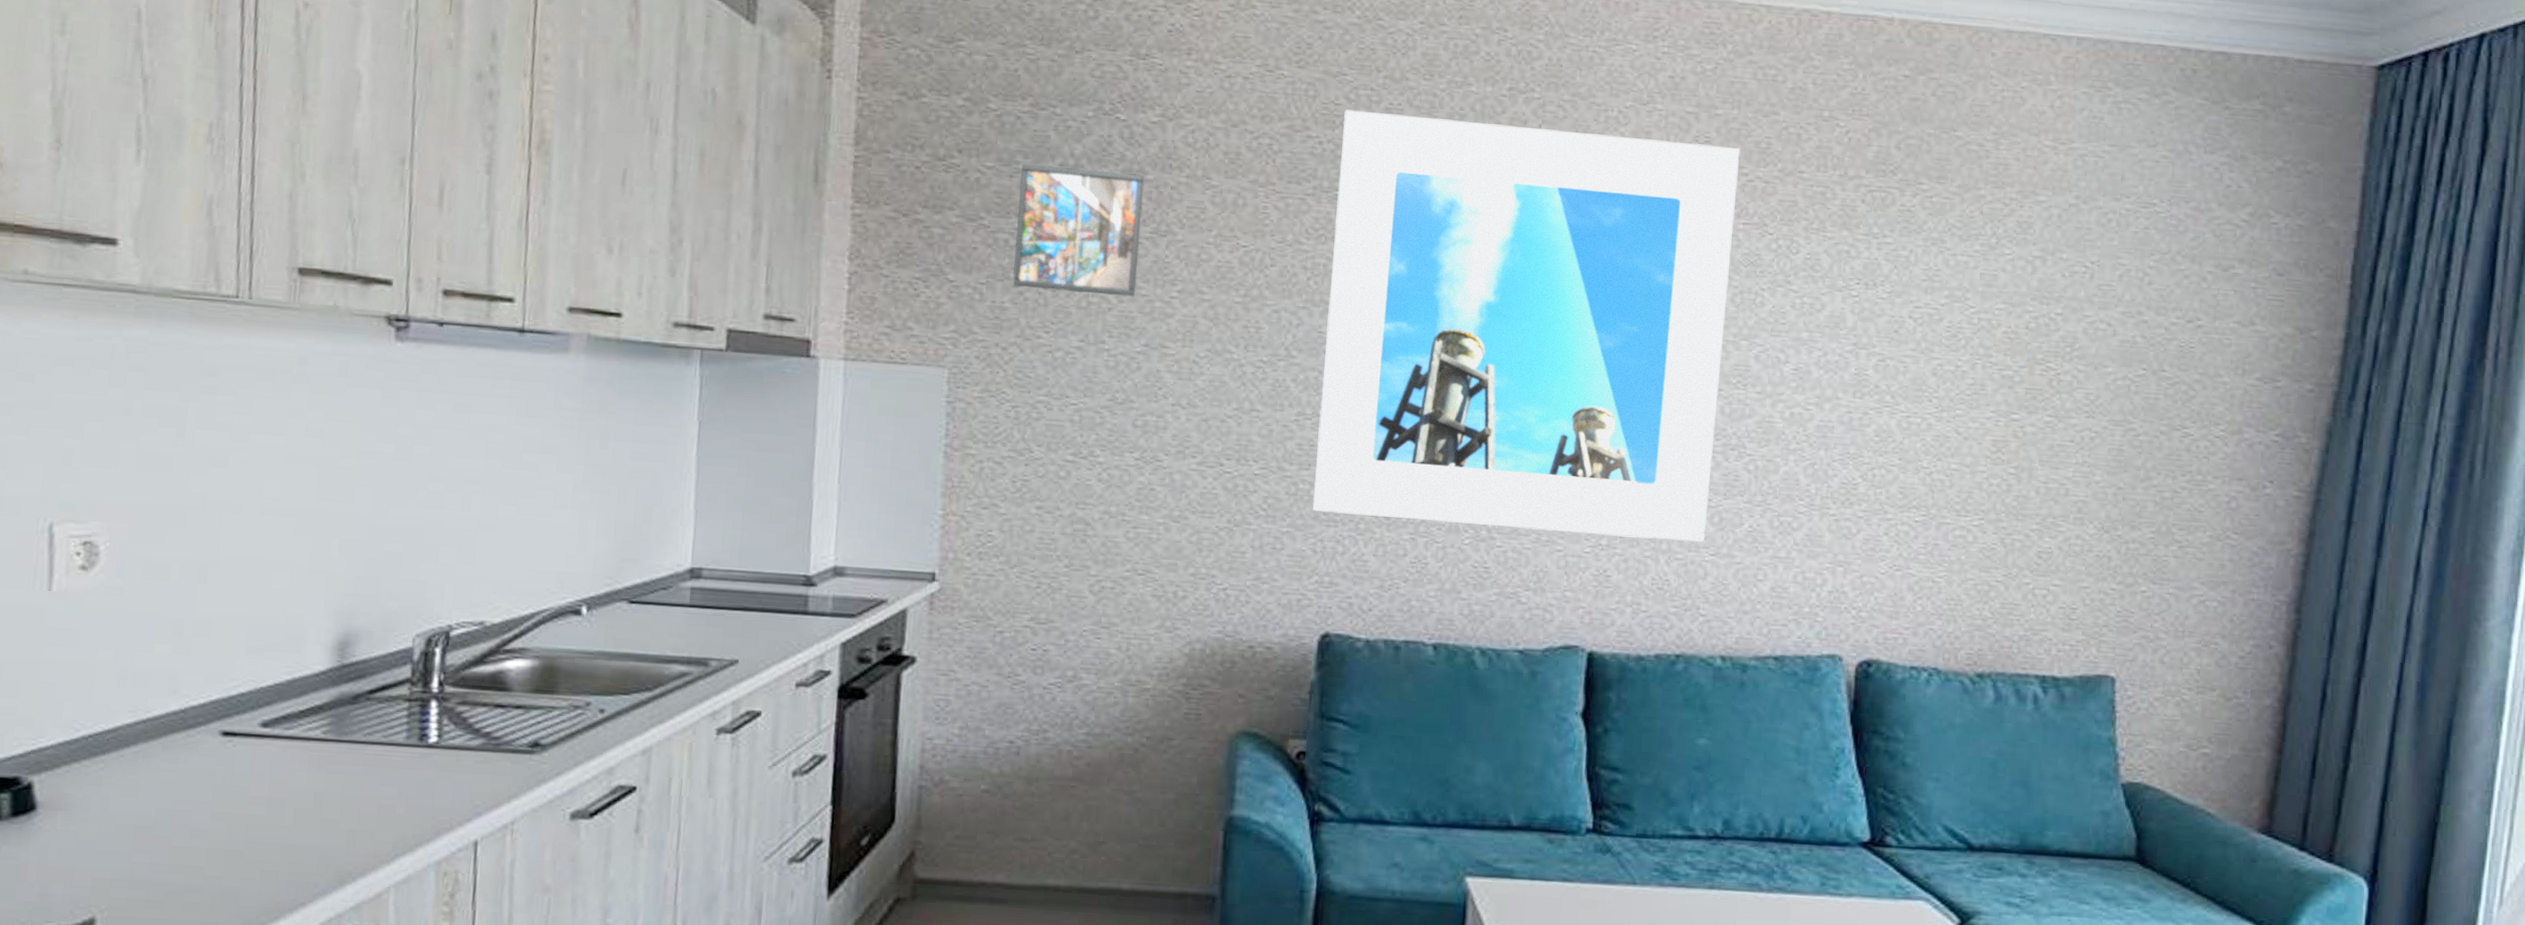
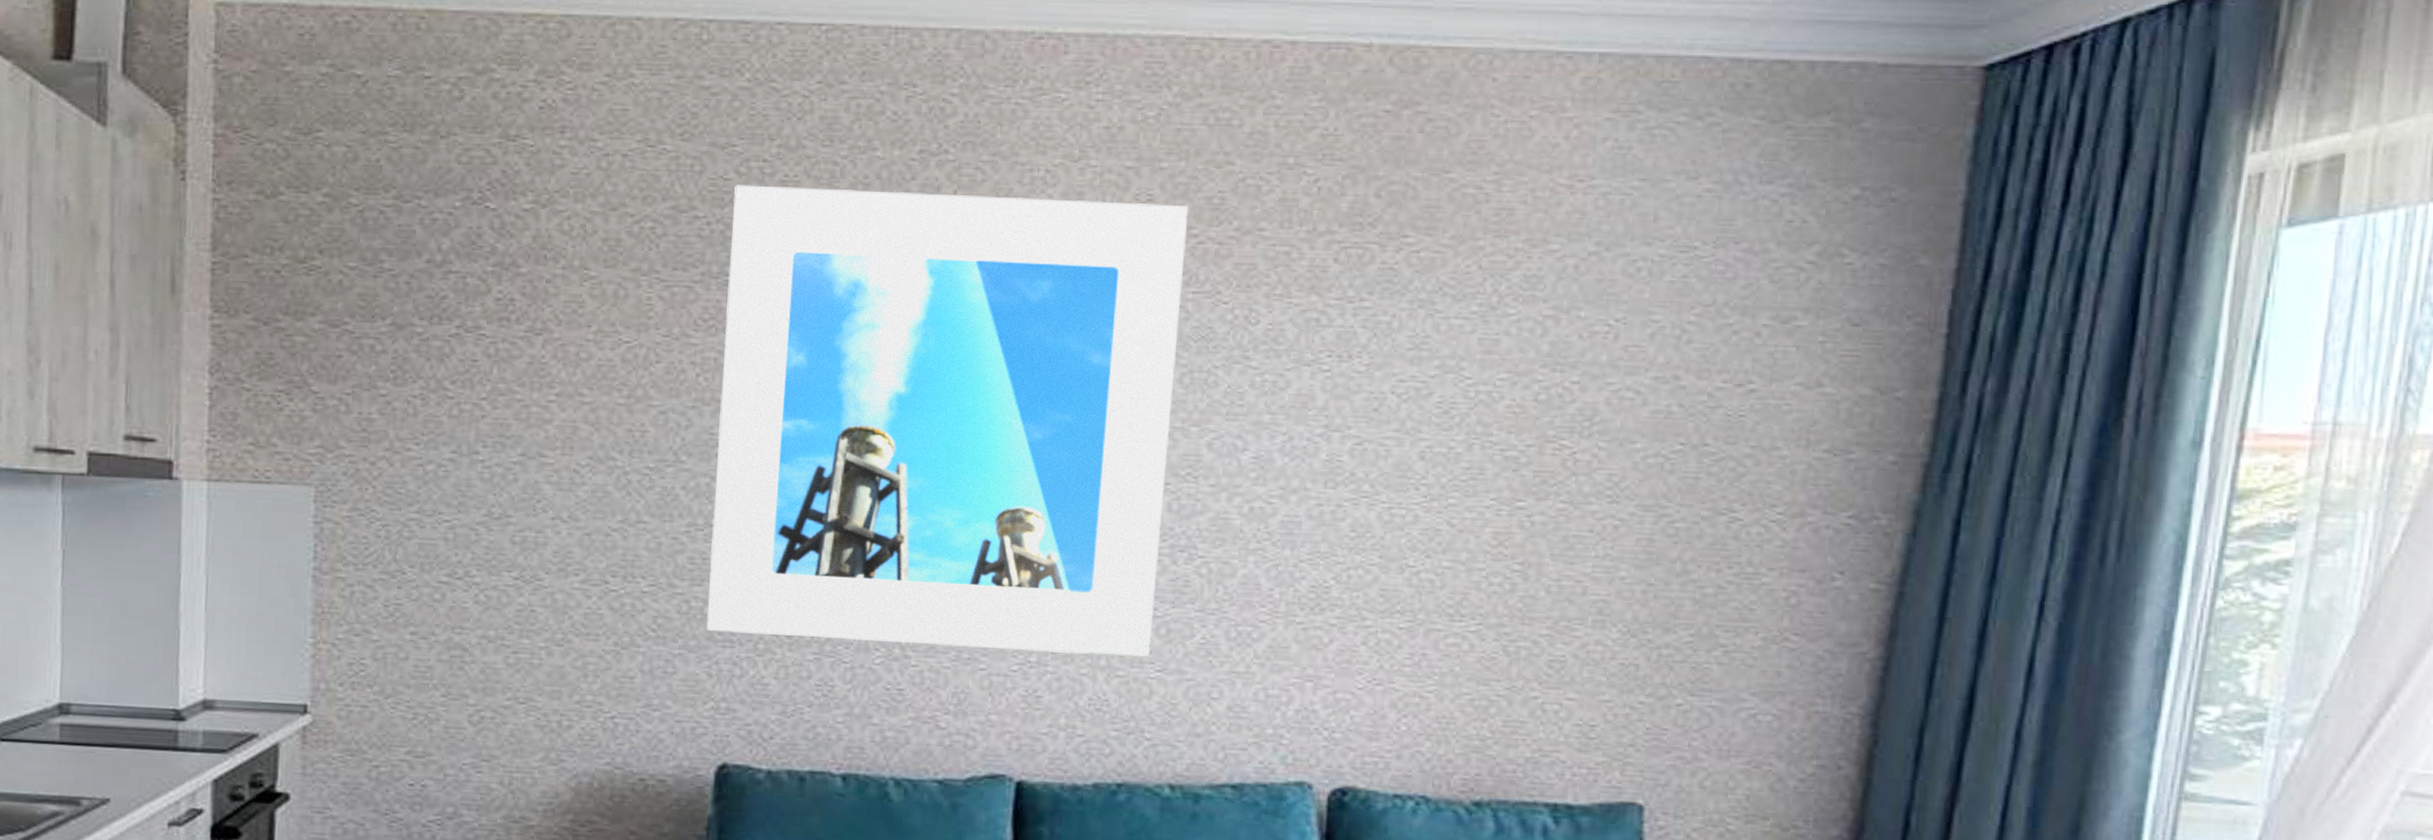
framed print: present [1013,163,1145,297] -> none [380,262,518,402]

